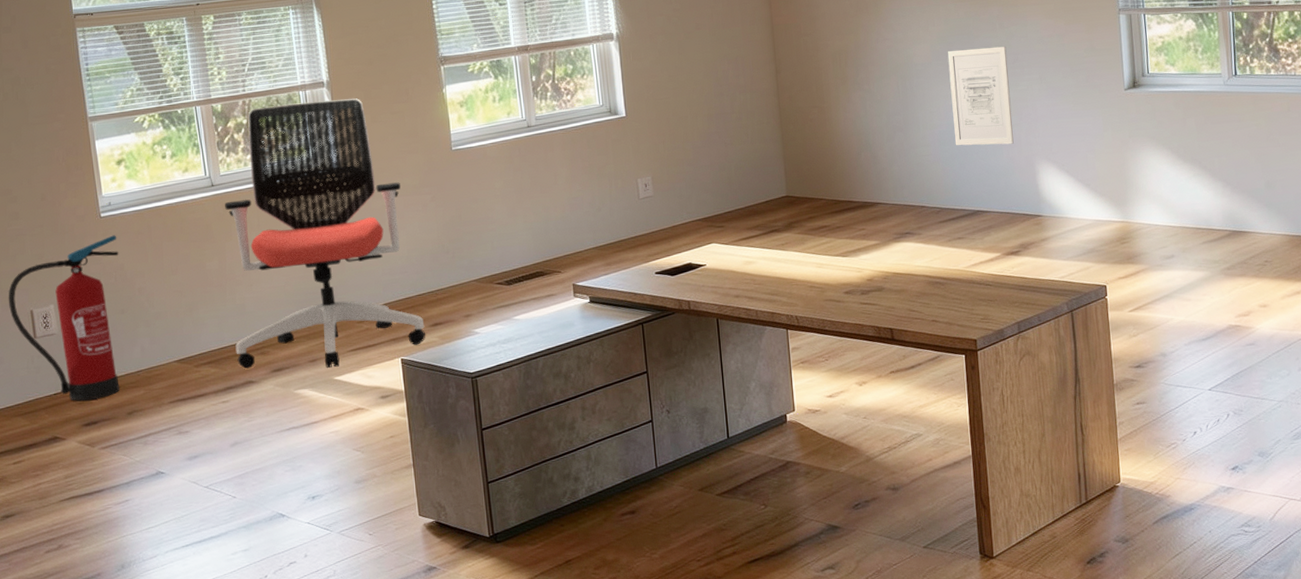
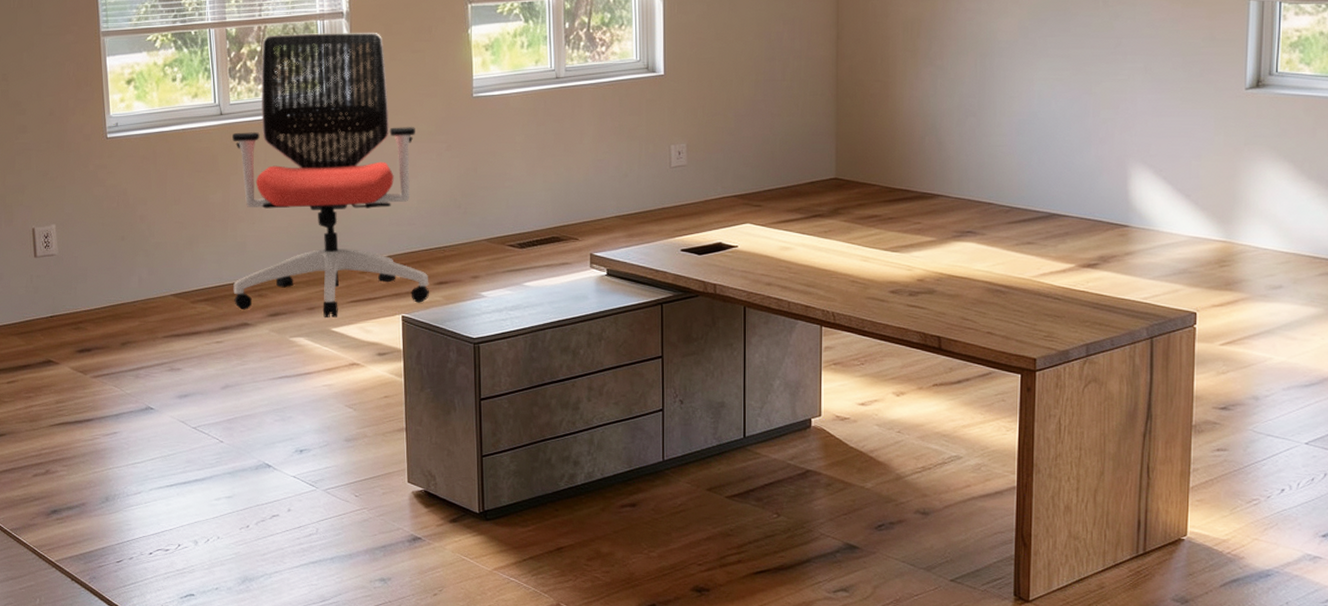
fire extinguisher: present [8,235,120,401] -> none [11,158,123,326]
wall art: present [947,46,1014,146] -> none [1035,27,1109,141]

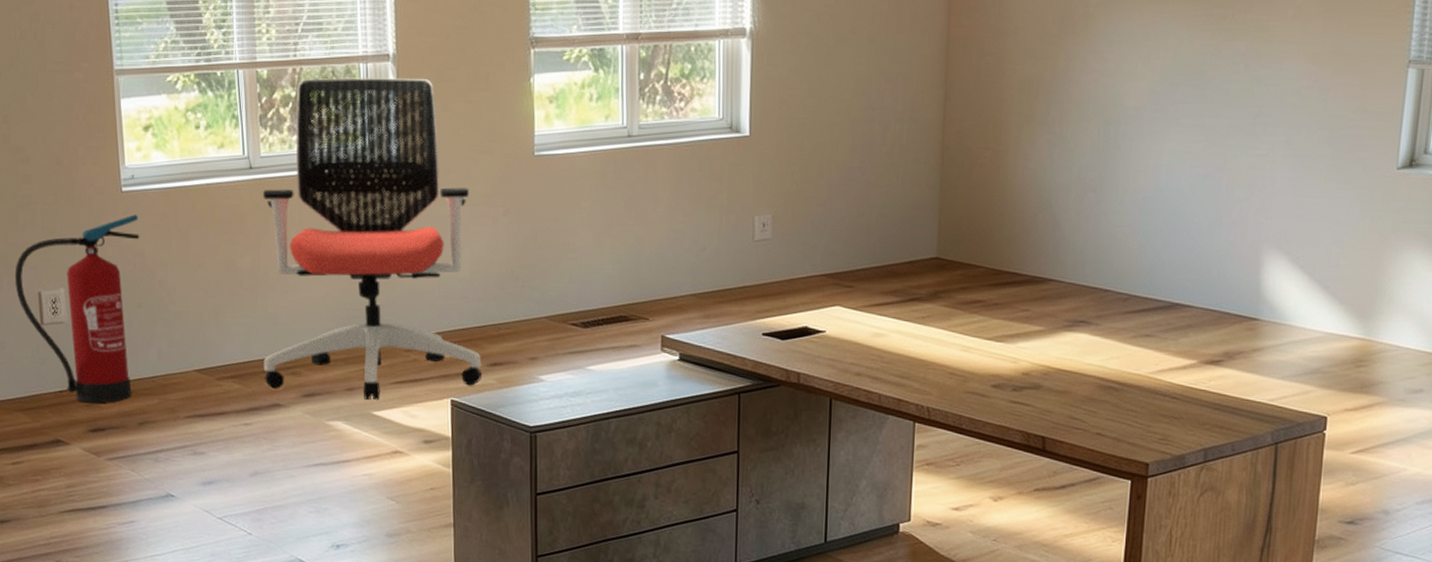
fire extinguisher: none [11,158,123,326] -> present [14,214,140,403]

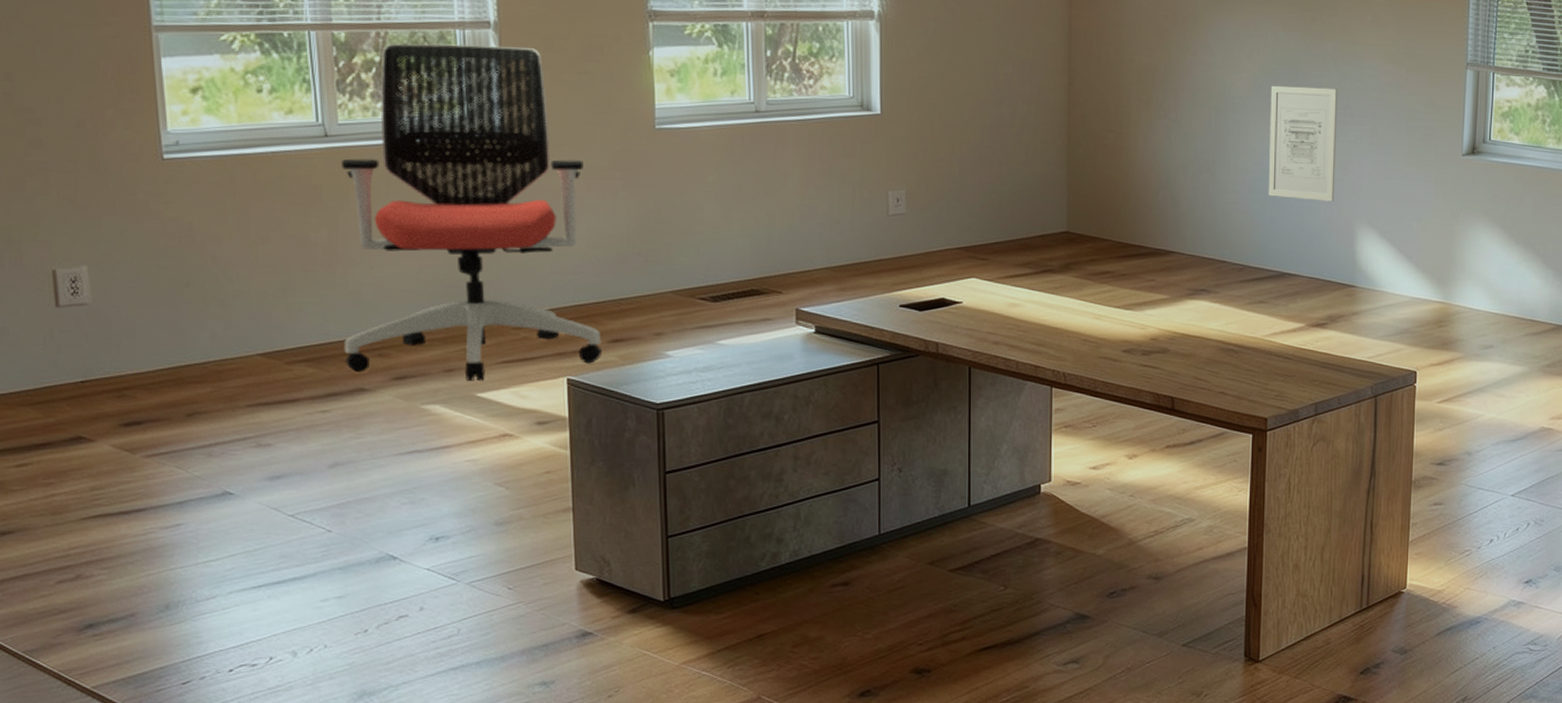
fire extinguisher: present [14,214,140,403] -> none [19,184,187,393]
wall art: none [1161,93,1249,223] -> present [1268,85,1338,201]

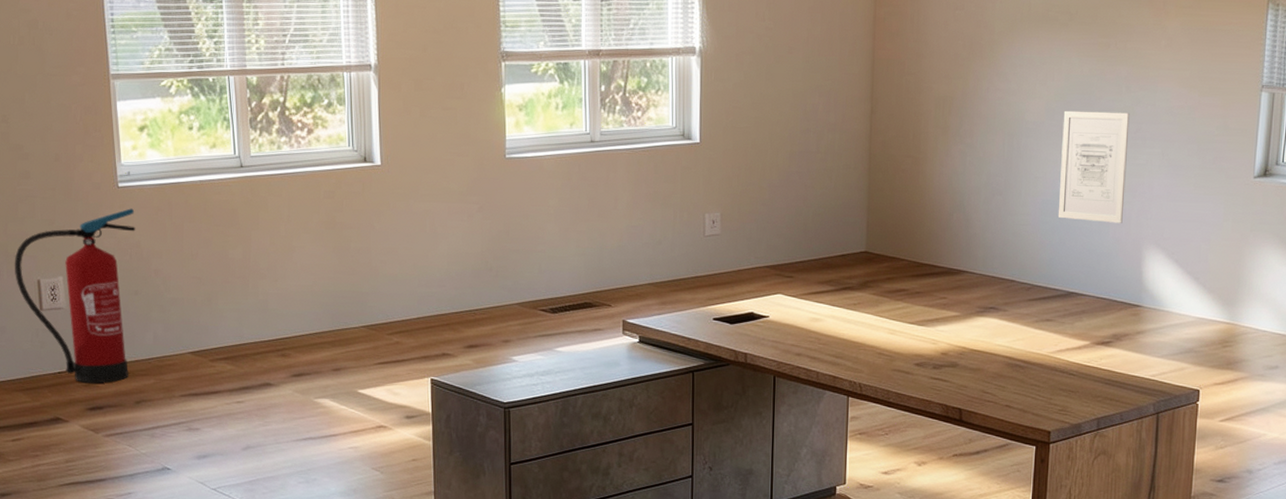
fire extinguisher: none [19,184,187,393] -> present [14,208,136,383]
office chair: present [342,43,601,382] -> none [253,85,459,380]

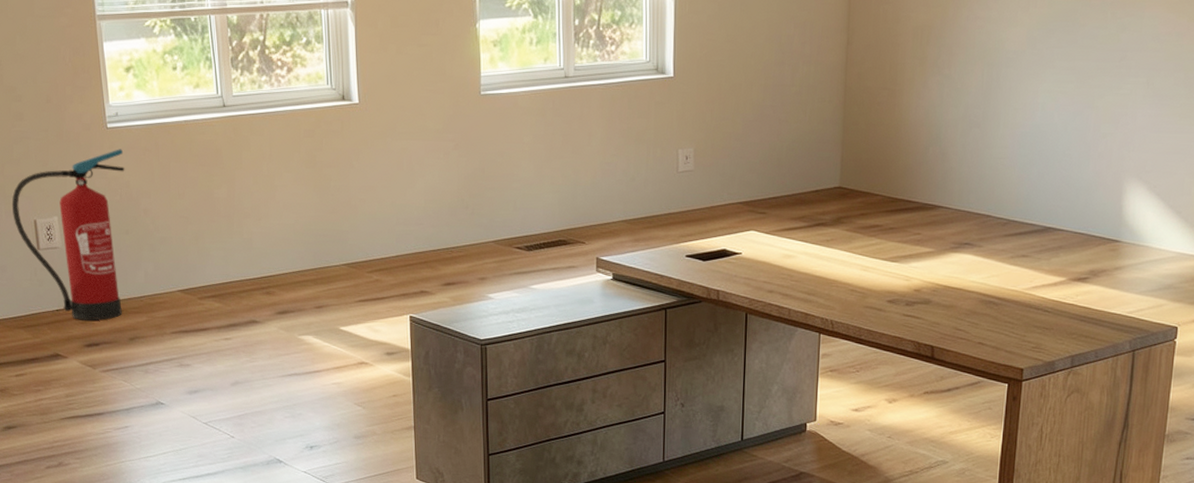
wall art: present [1057,110,1130,223] -> none [1036,38,1115,156]

